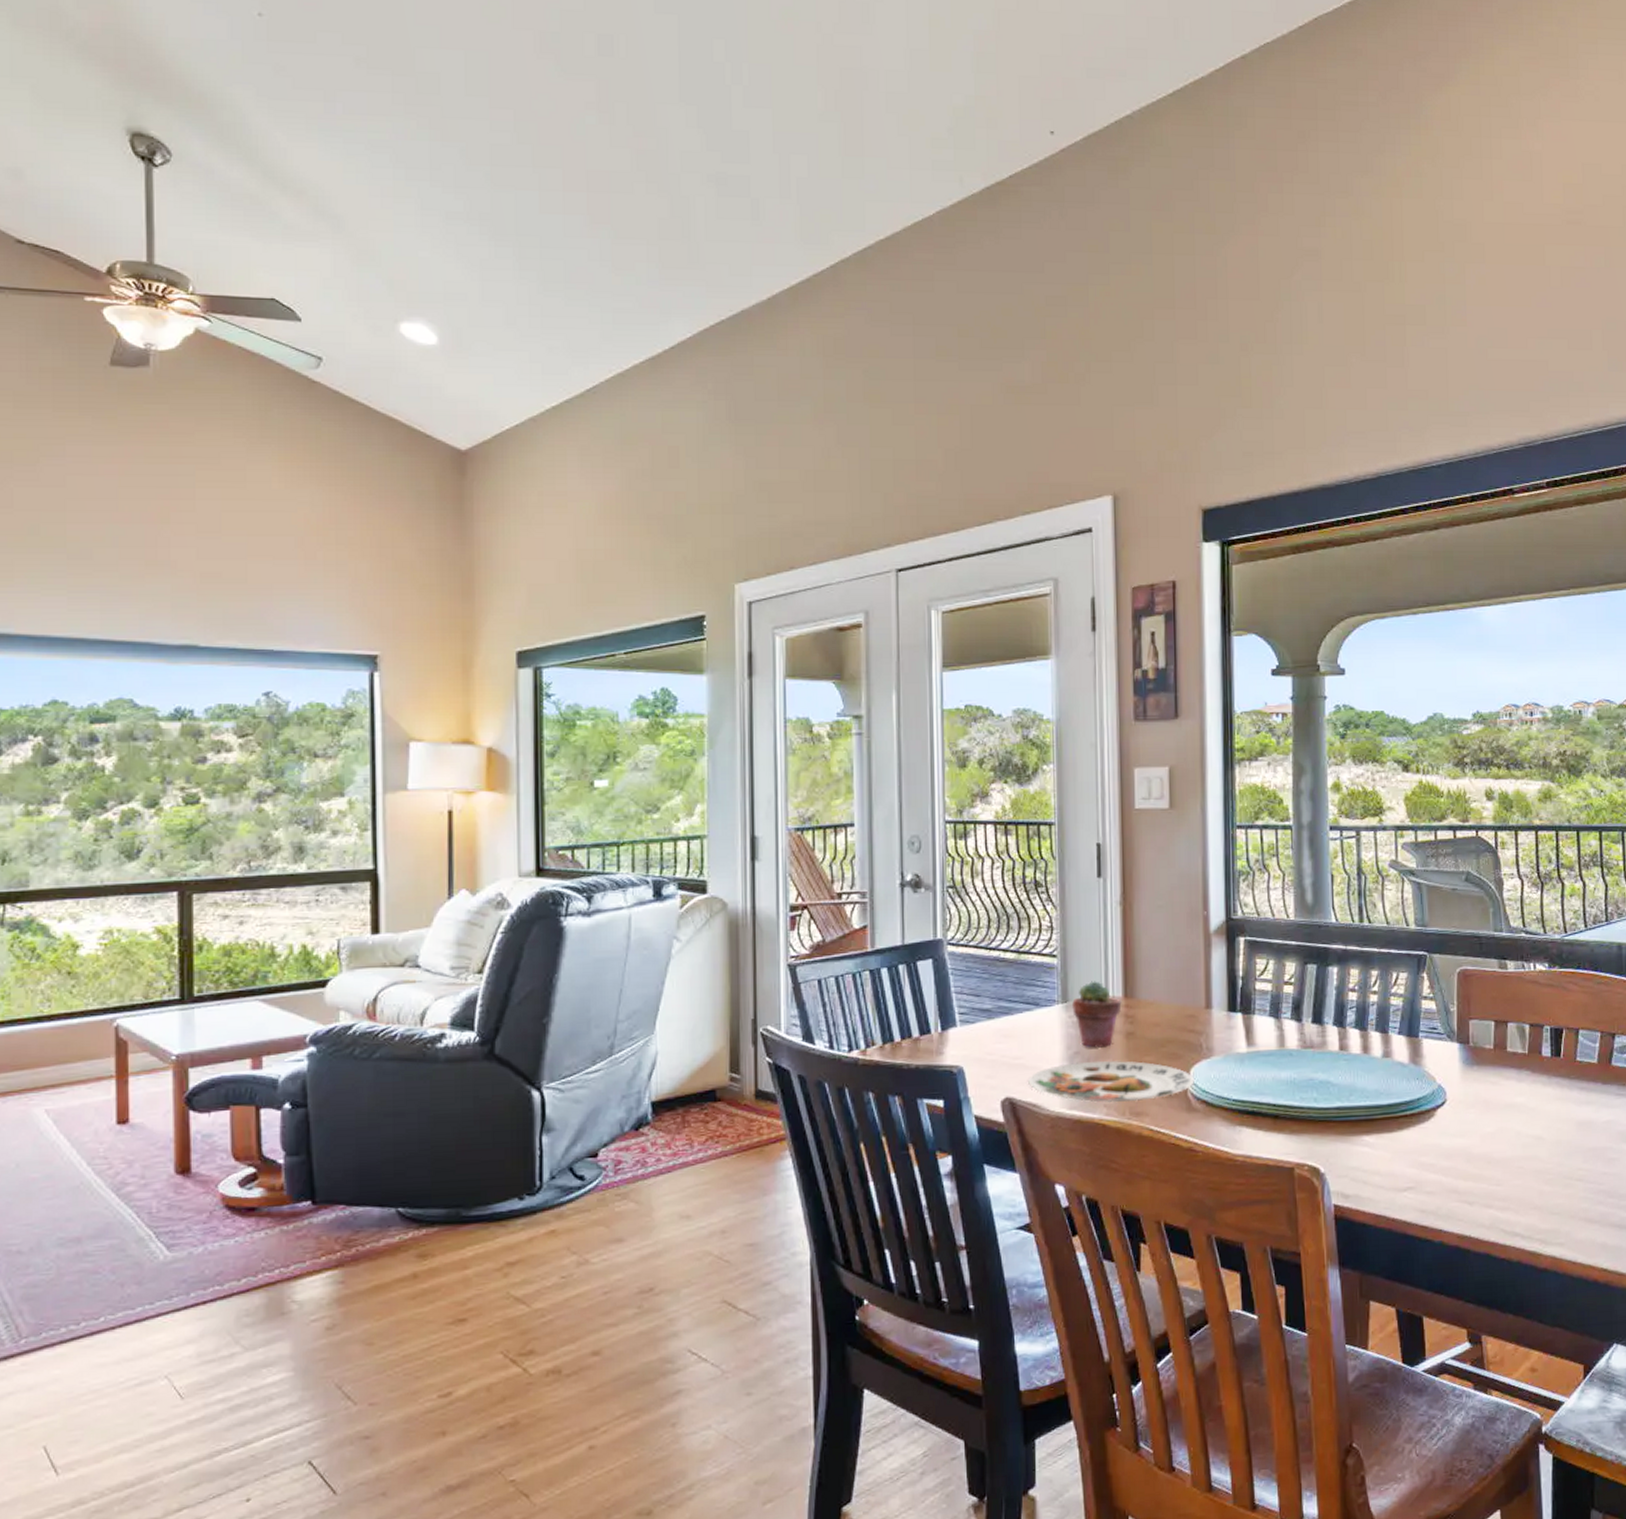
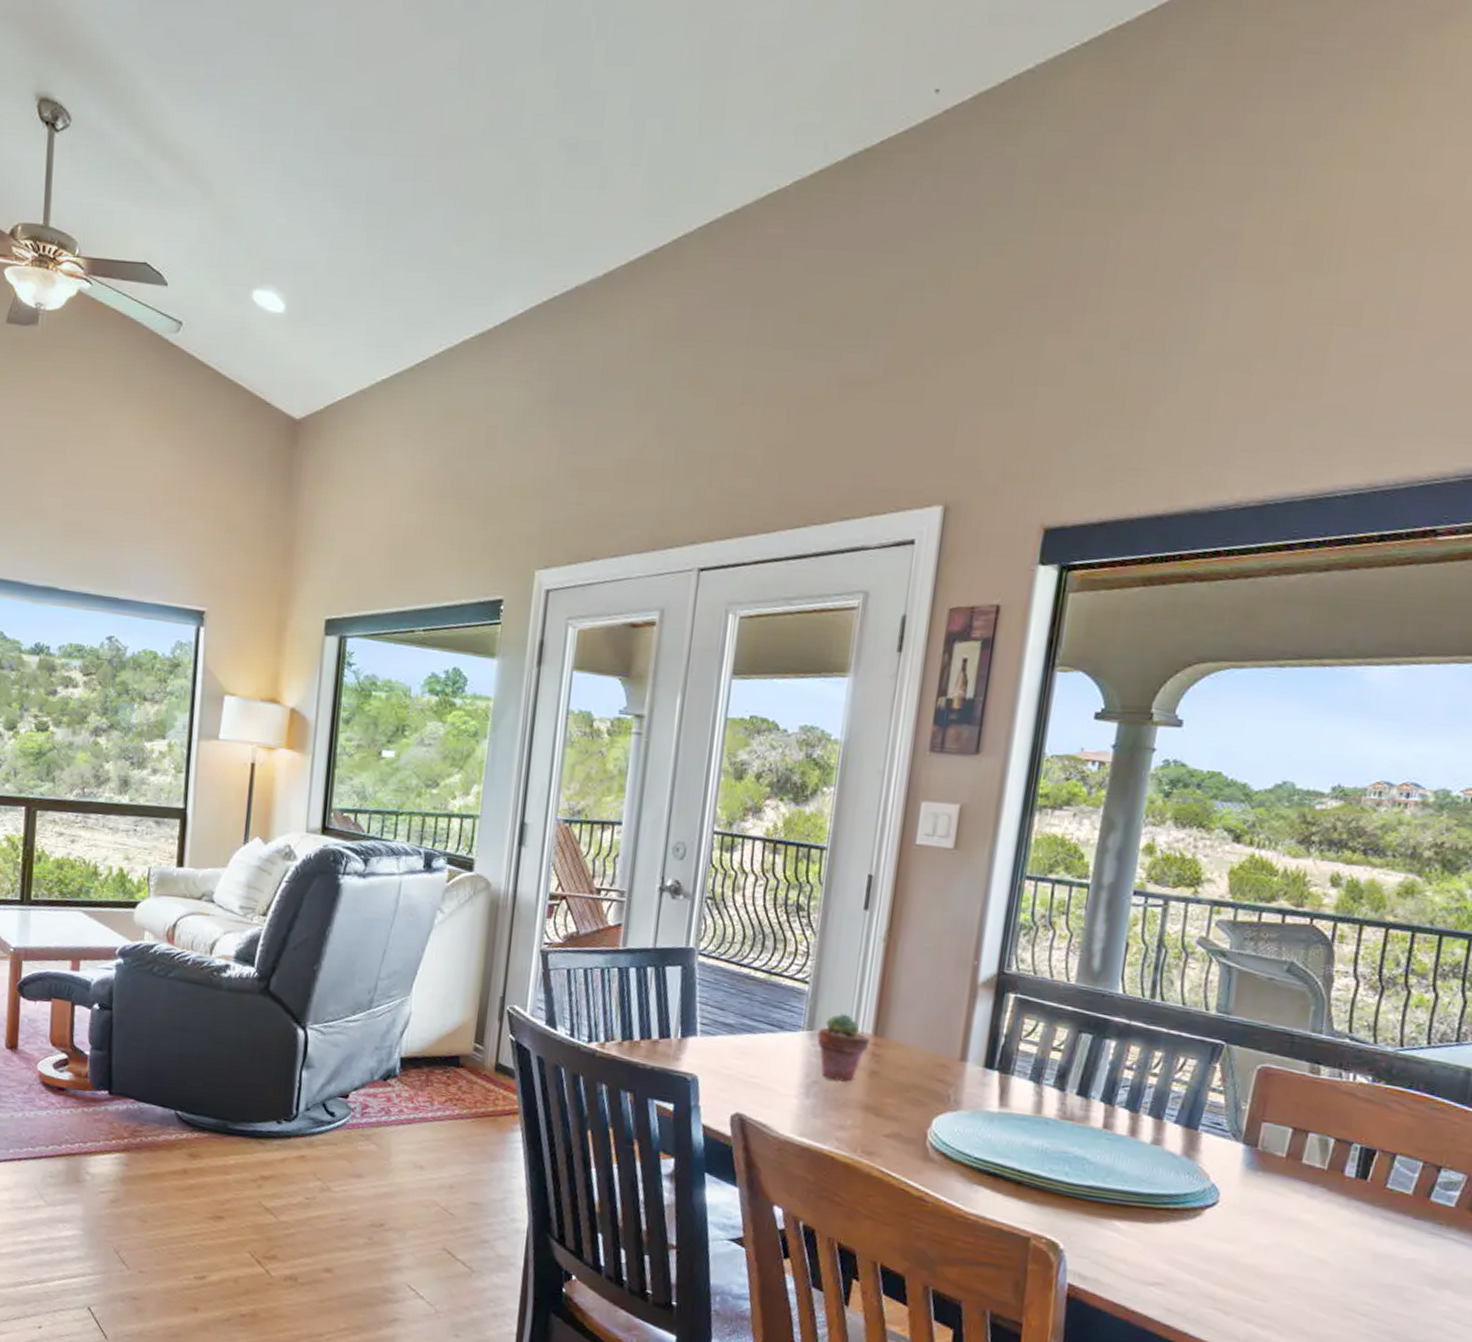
plate: present [1028,1060,1194,1103] -> none [761,1091,936,1142]

